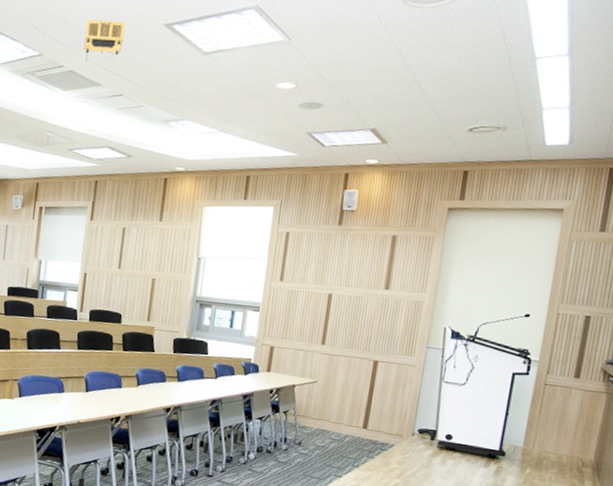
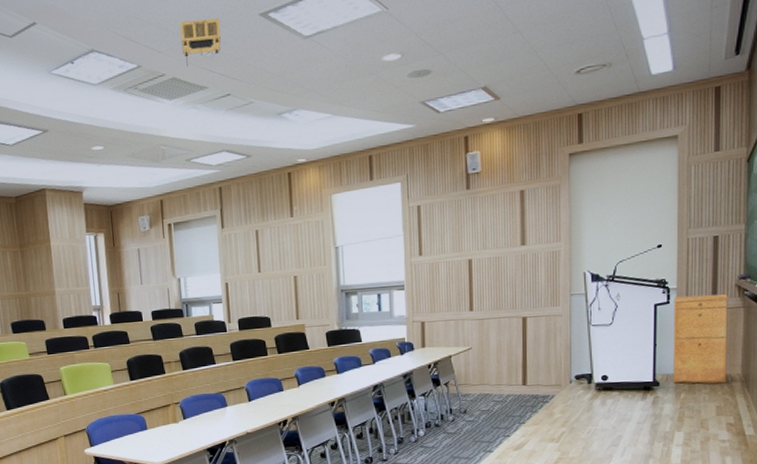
filing cabinet: none [520,369,592,467] -> present [673,293,728,384]

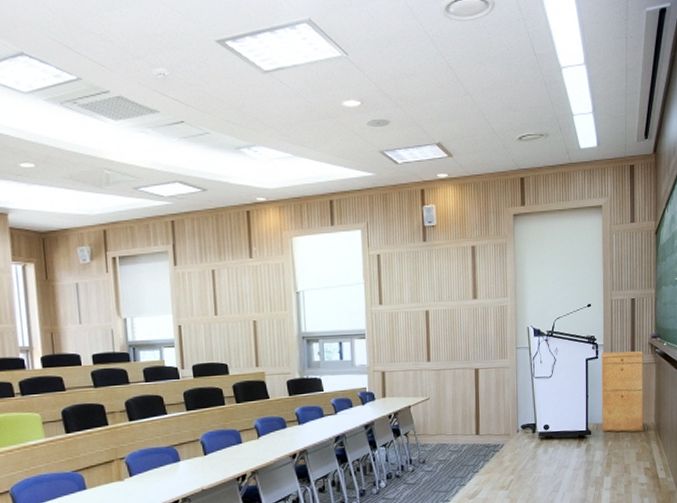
projector: present [180,18,221,67] -> none [127,36,174,86]

